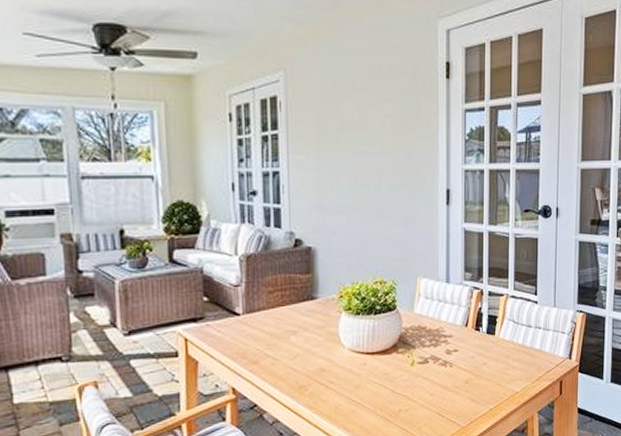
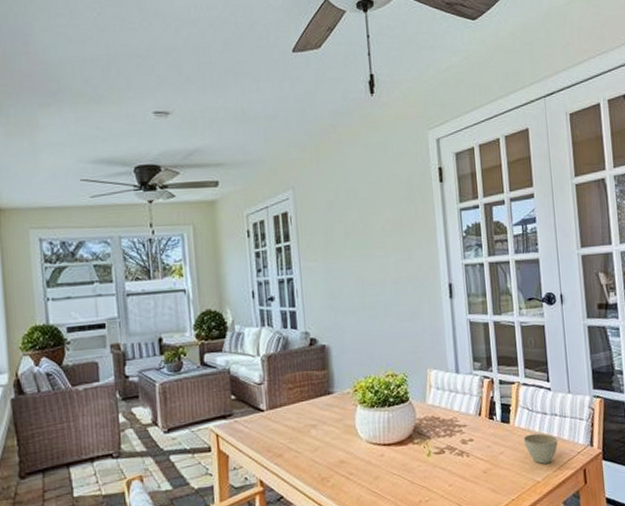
cup: none [506,345,539,375] -> present [523,433,558,464]

